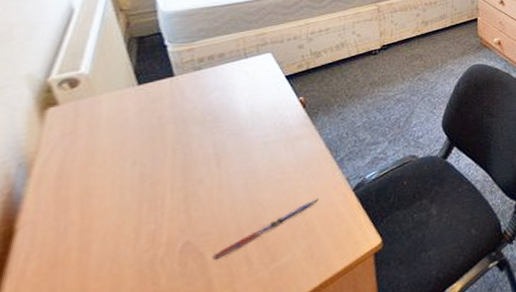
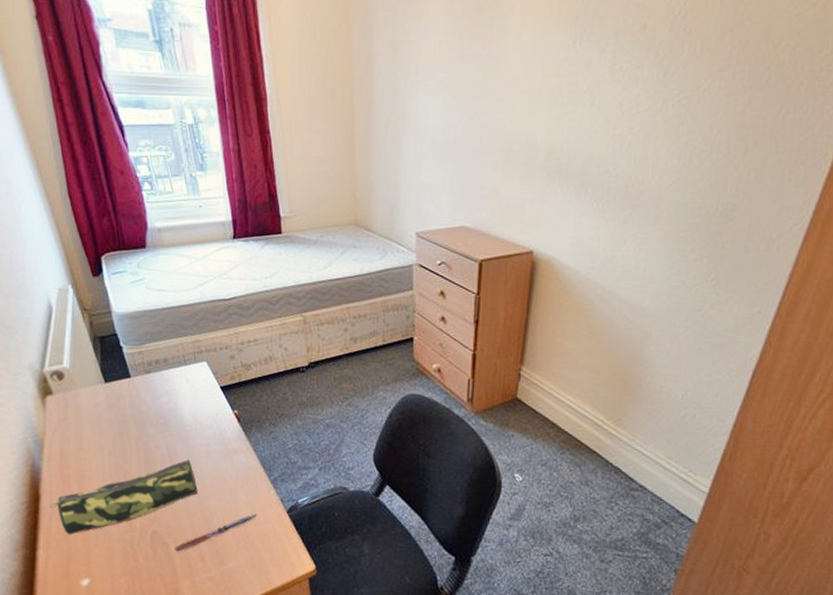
pencil case: none [29,154,249,274] -> present [50,459,198,536]

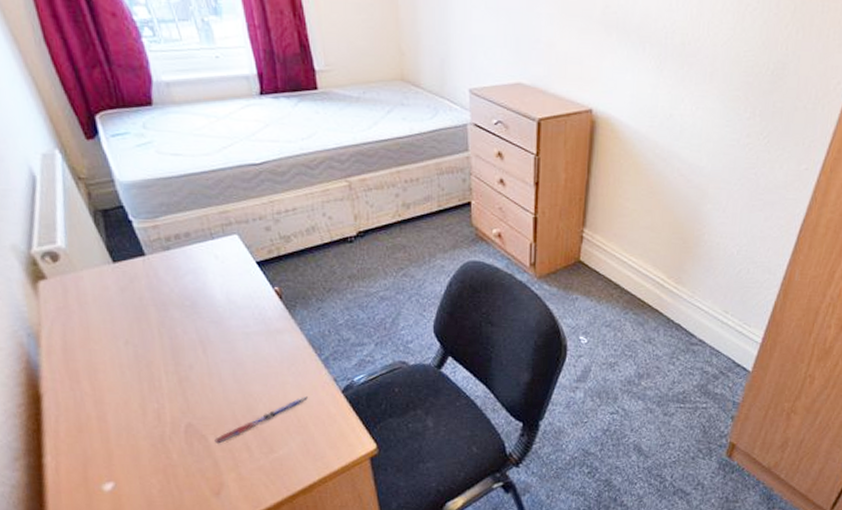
pencil case: present [50,459,198,536] -> none [55,343,237,437]

